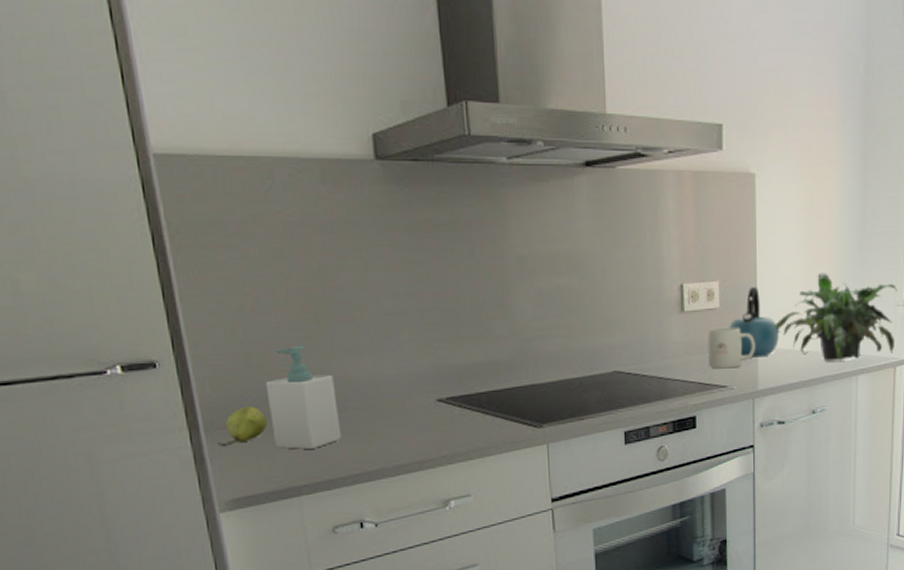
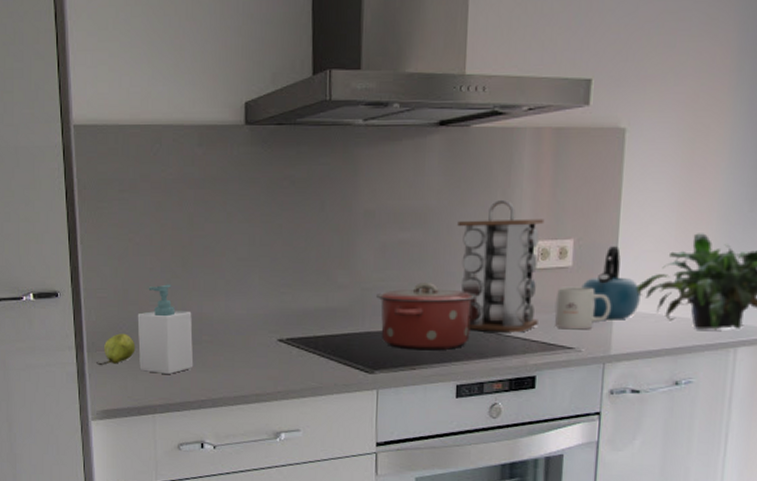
casserole: none [538,330,637,400] -> present [376,283,478,351]
spice rack: none [611,244,694,377] -> present [457,200,545,333]

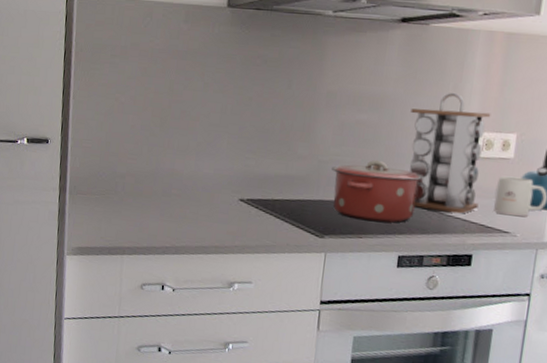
fruit: present [96,333,136,365] -> none [76,180,112,207]
soap bottle: present [137,284,194,375] -> none [113,141,165,221]

